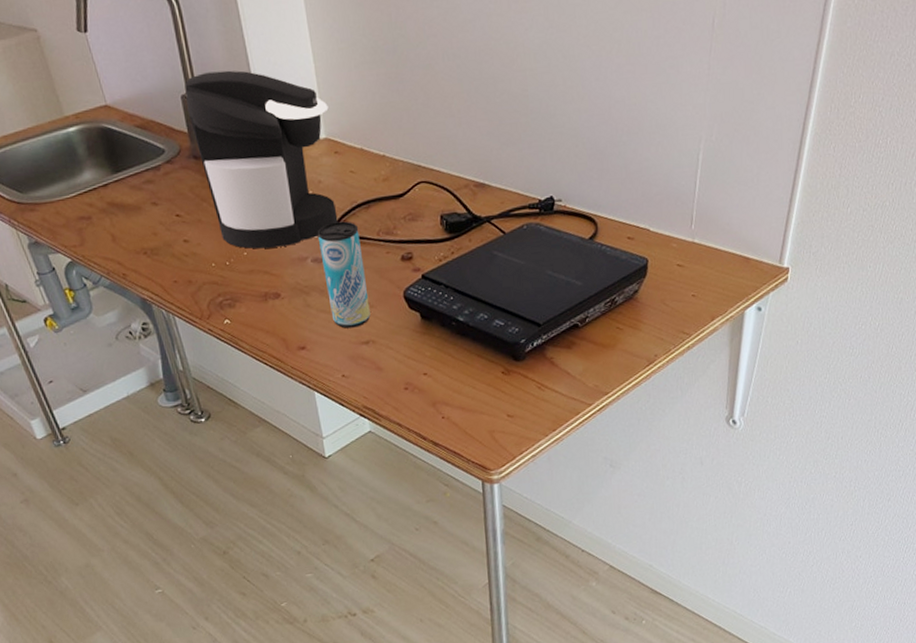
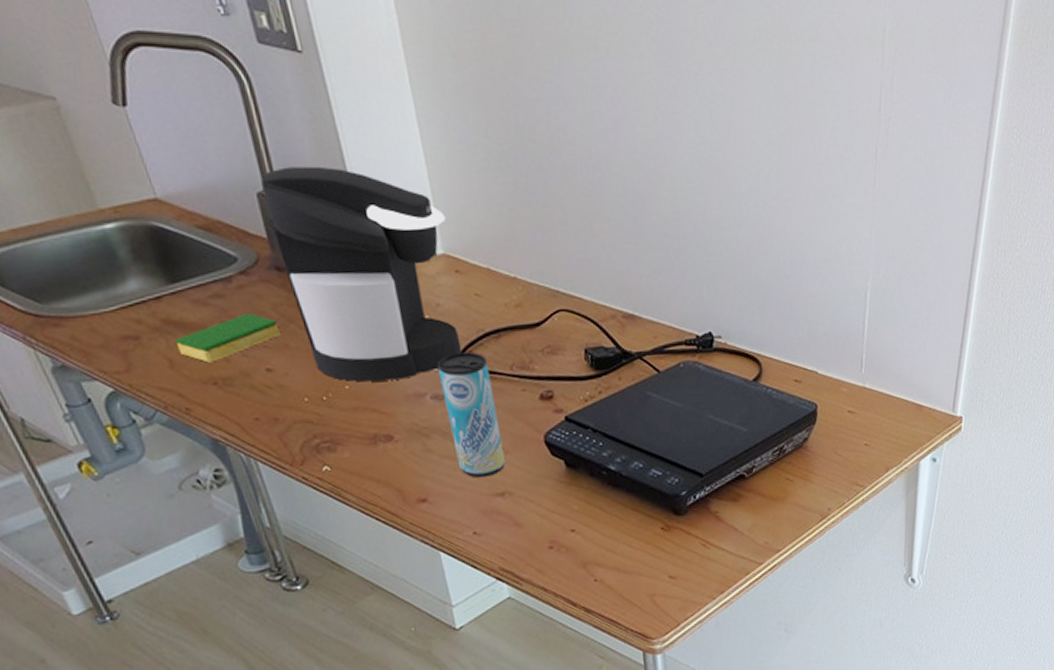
dish sponge: none [116,195,195,237] -> present [175,313,280,363]

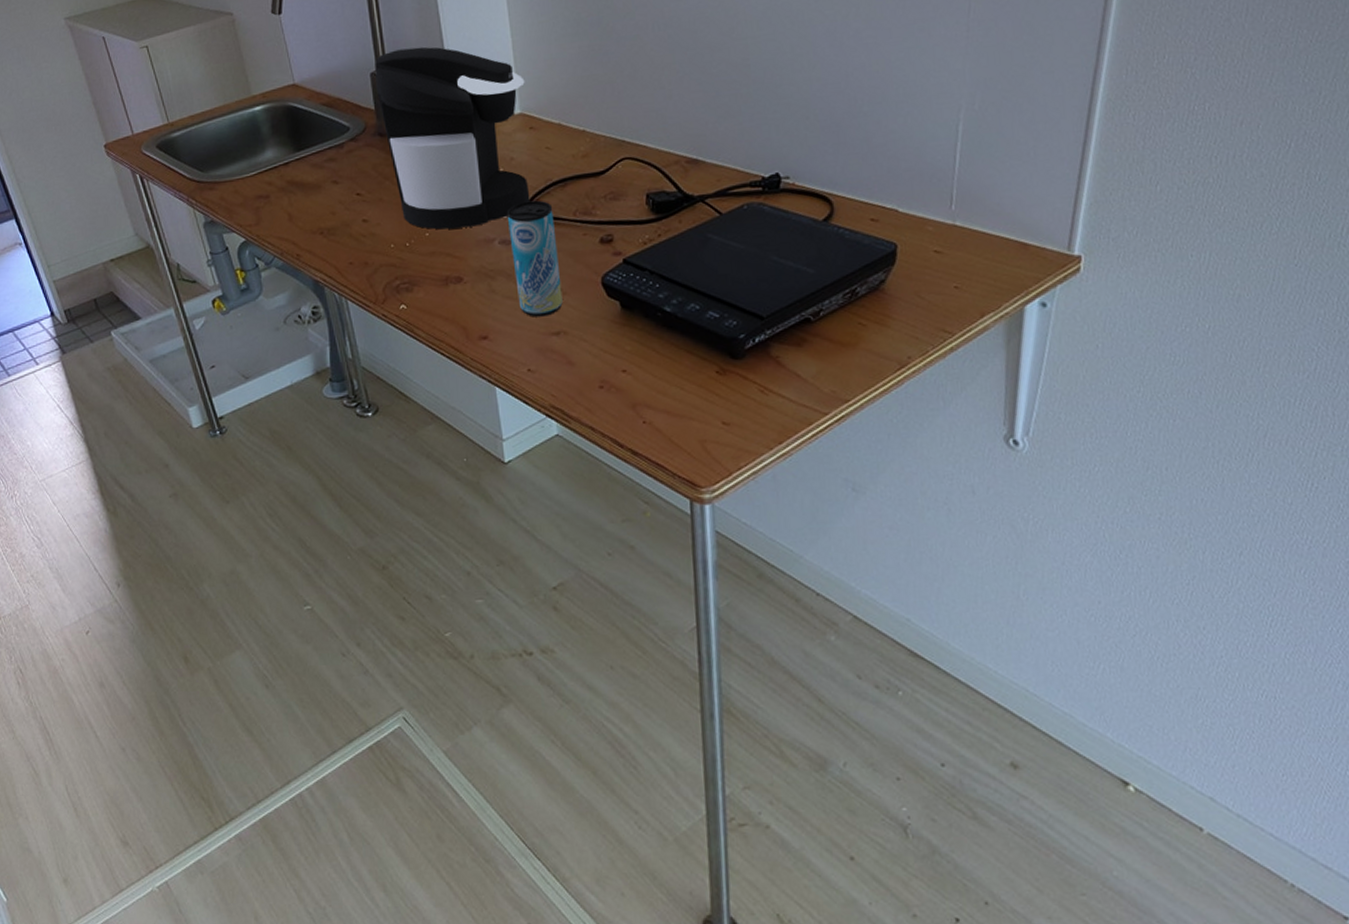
dish sponge: present [175,313,280,363] -> none [295,173,377,216]

